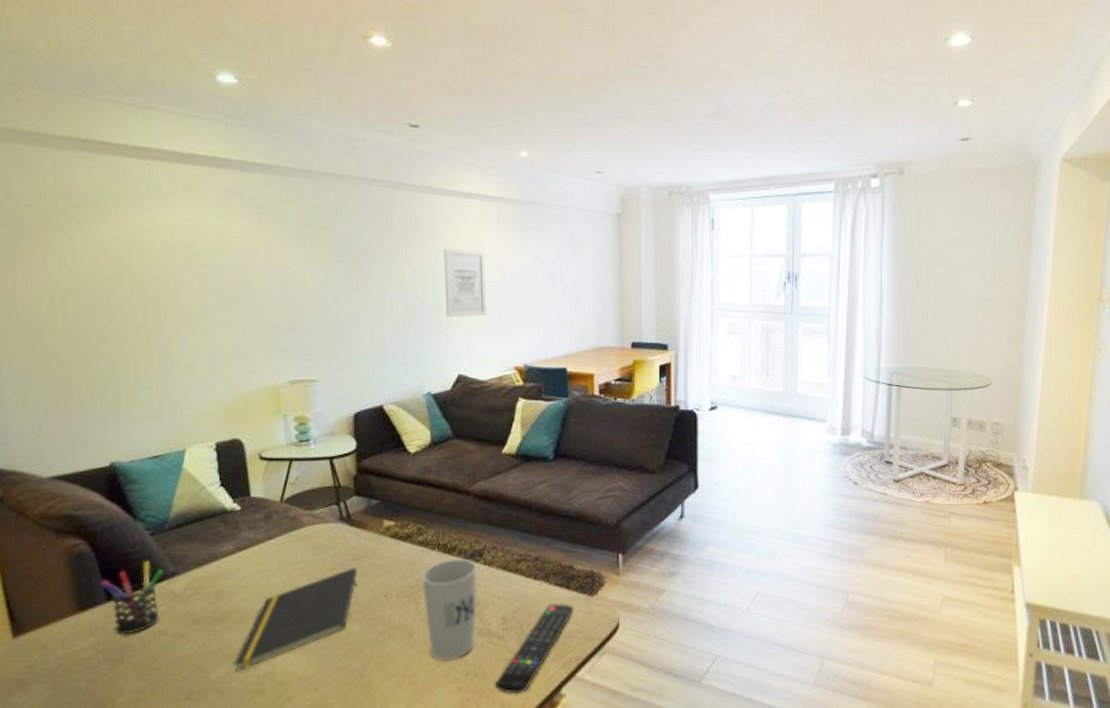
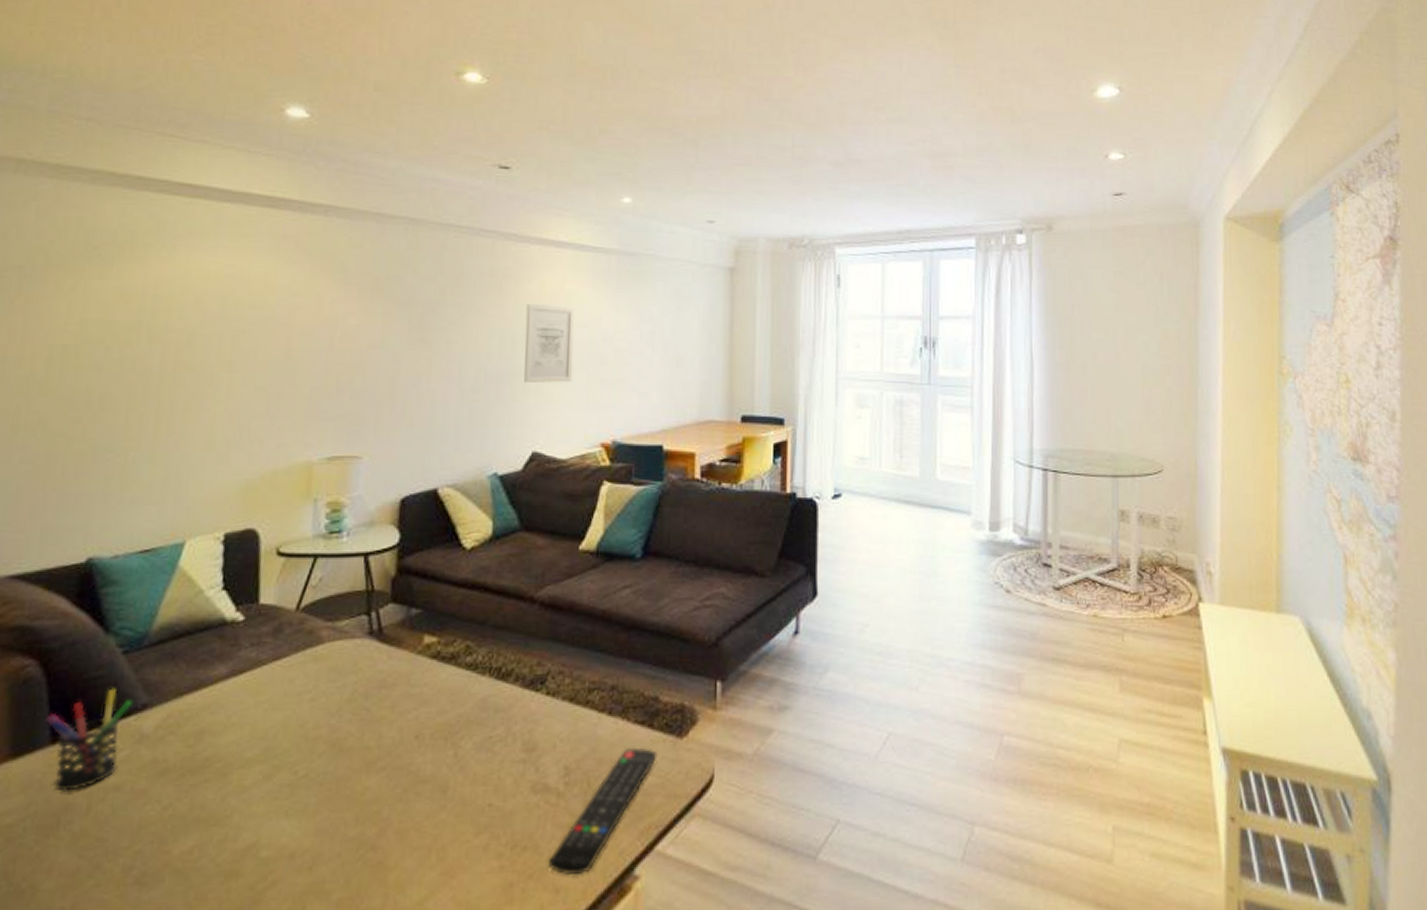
notepad: present [233,567,357,671] -> none [205,698,383,843]
cup: present [421,558,477,661] -> none [464,687,537,828]

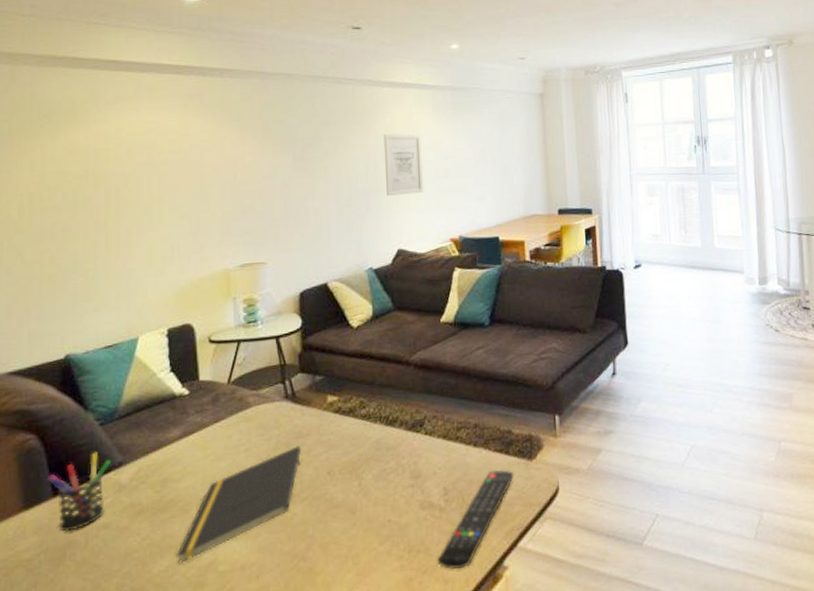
notepad: none [205,698,383,843] -> present [175,445,301,563]

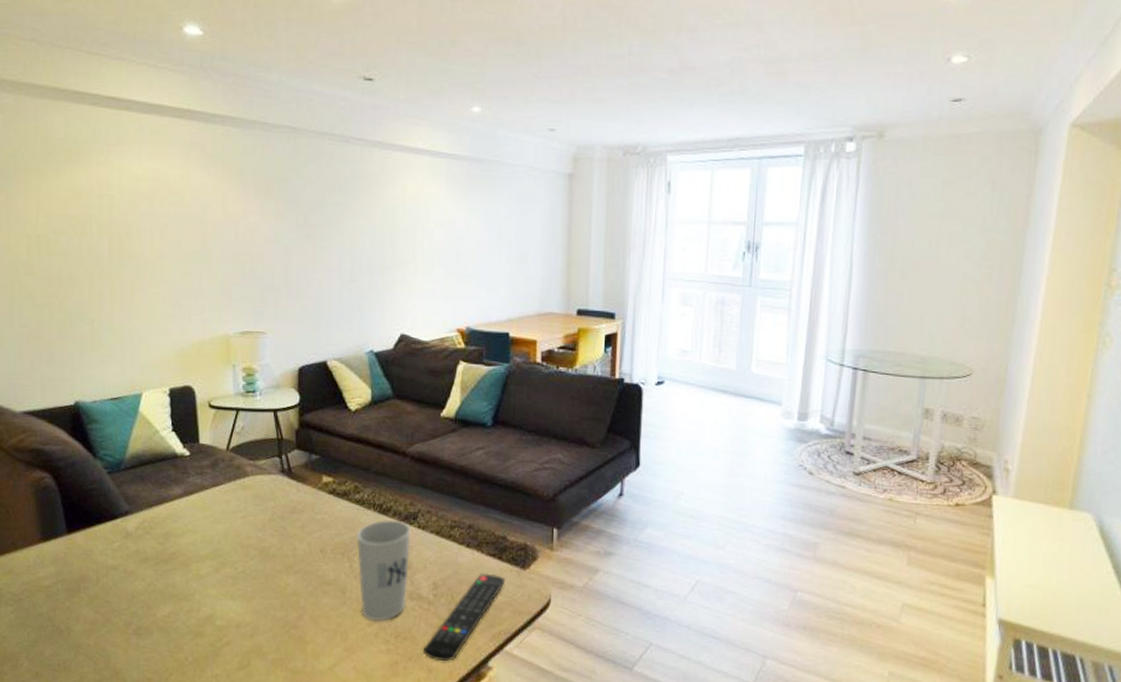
pen holder: present [47,451,112,532] -> none [62,498,119,567]
notepad: present [175,445,301,563] -> none [177,520,295,612]
cup: none [364,430,419,538] -> present [356,519,411,622]
wall art: present [383,133,424,197] -> none [391,204,432,276]

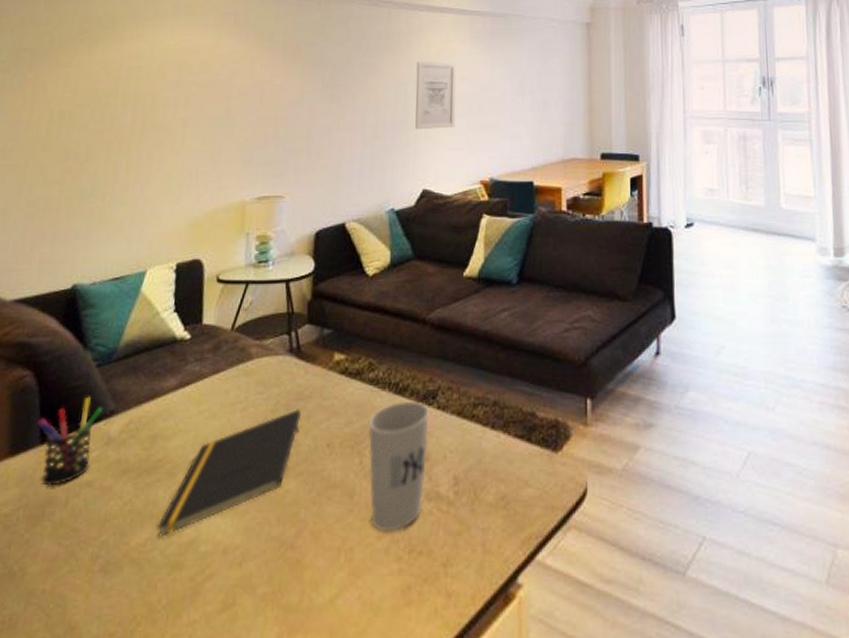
pen holder: none [62,498,119,567] -> present [37,396,104,486]
notepad: none [177,520,295,612] -> present [156,409,301,537]
wall art: none [391,204,432,276] -> present [415,61,456,130]
remote control: present [423,573,506,661] -> none [442,460,536,581]

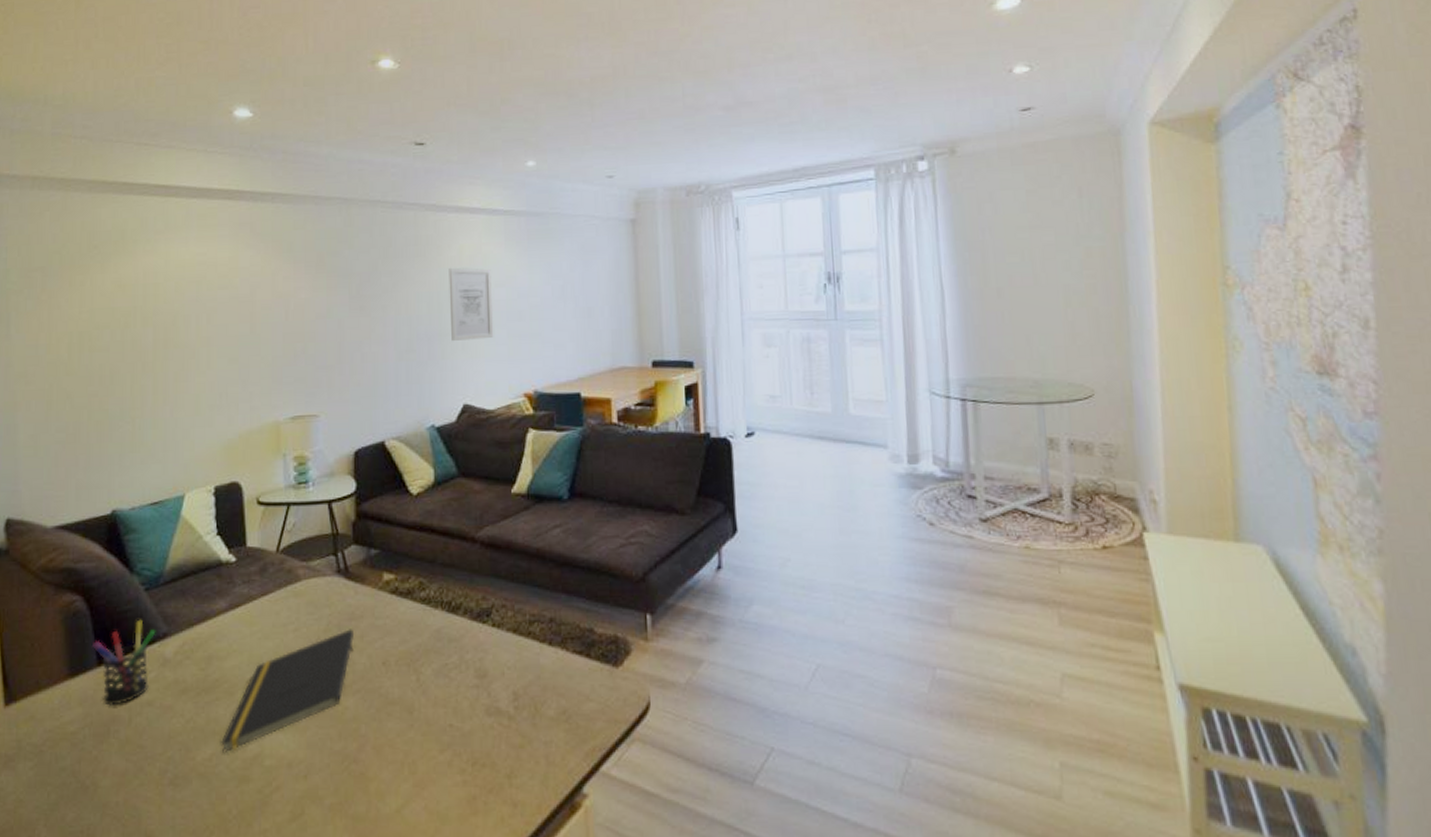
cup: present [368,401,429,532] -> none [423,619,485,746]

